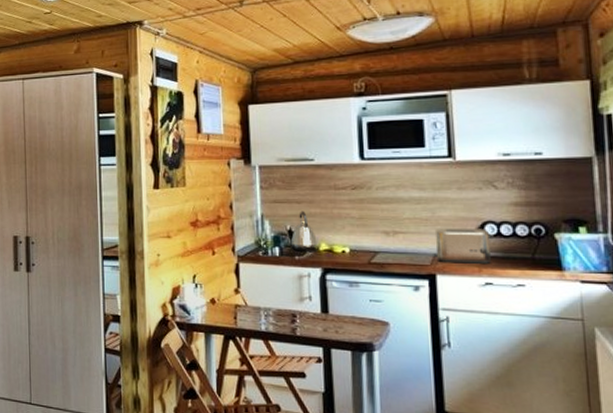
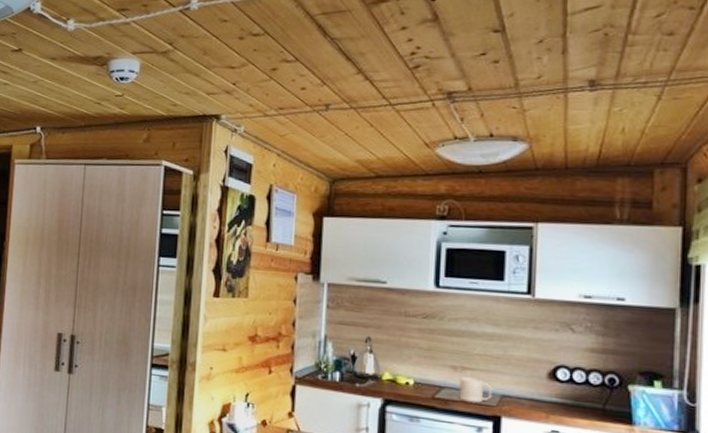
mug: none [393,240,425,263] -> present [459,376,493,403]
toaster: present [434,228,494,265] -> none [503,367,565,412]

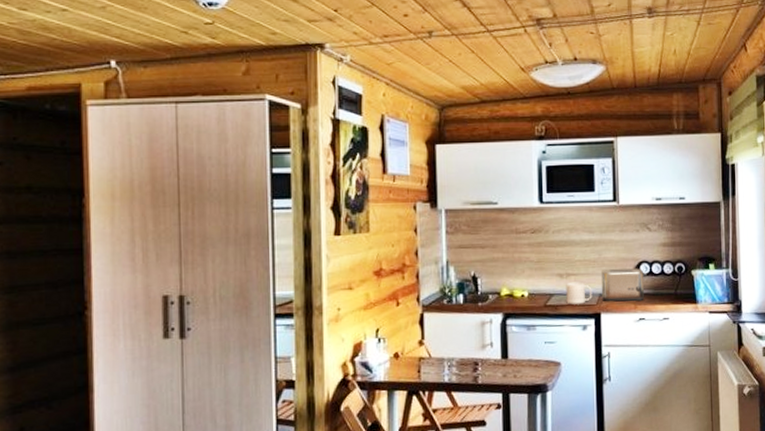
kettle: present [352,335,382,382] -> none [474,256,501,299]
toaster: none [503,367,565,412] -> present [600,268,647,302]

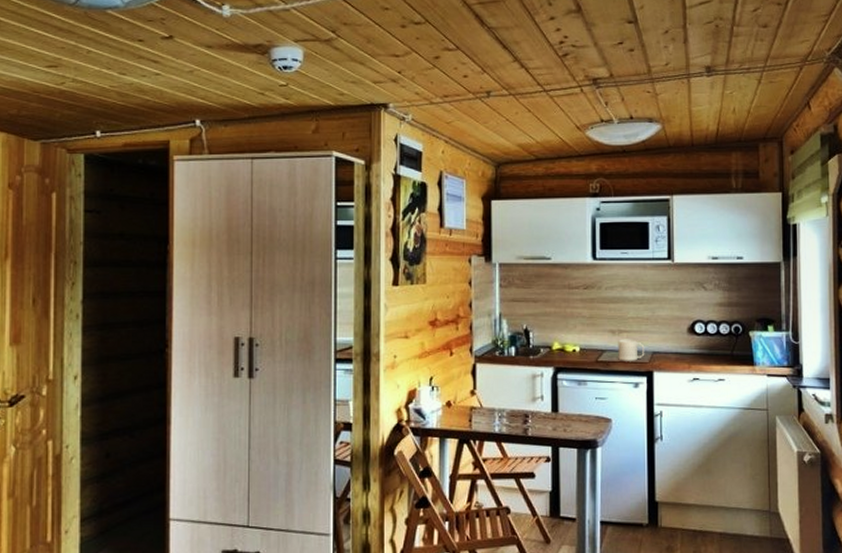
toaster: present [600,268,647,302] -> none [653,326,702,361]

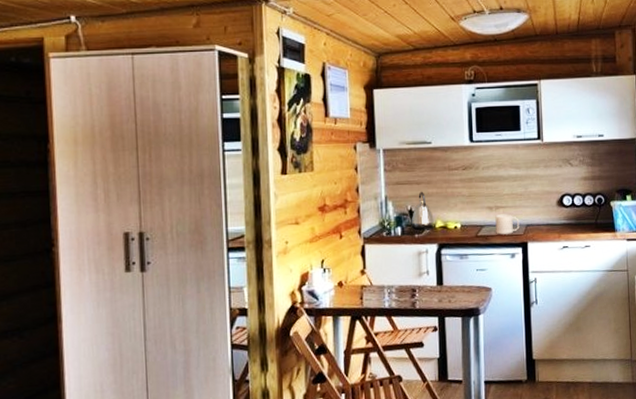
kettle: none [526,310,552,352] -> present [411,191,435,231]

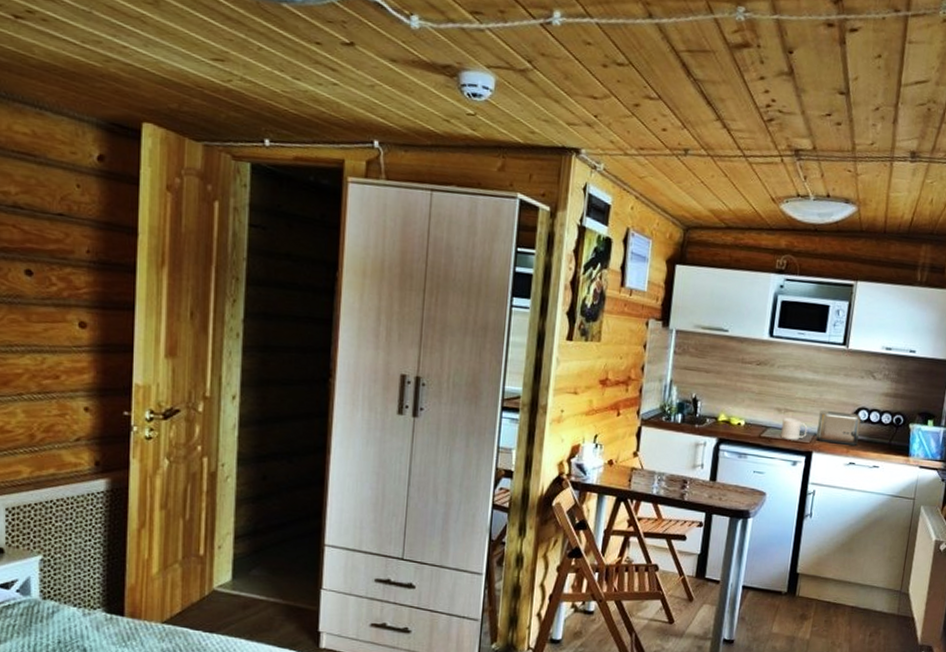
kettle: present [411,191,435,231] -> none [693,380,719,423]
toaster: none [527,200,569,232] -> present [815,409,864,447]

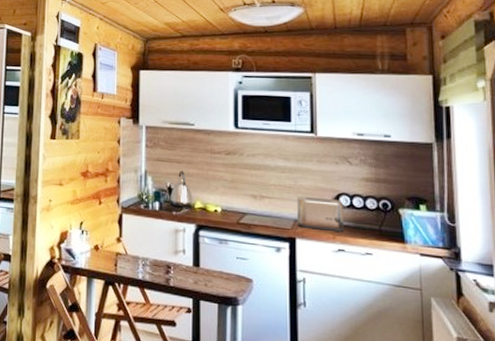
kettle: none [693,380,719,423] -> present [169,170,194,210]
mug: present [780,417,808,440] -> none [259,204,287,227]

